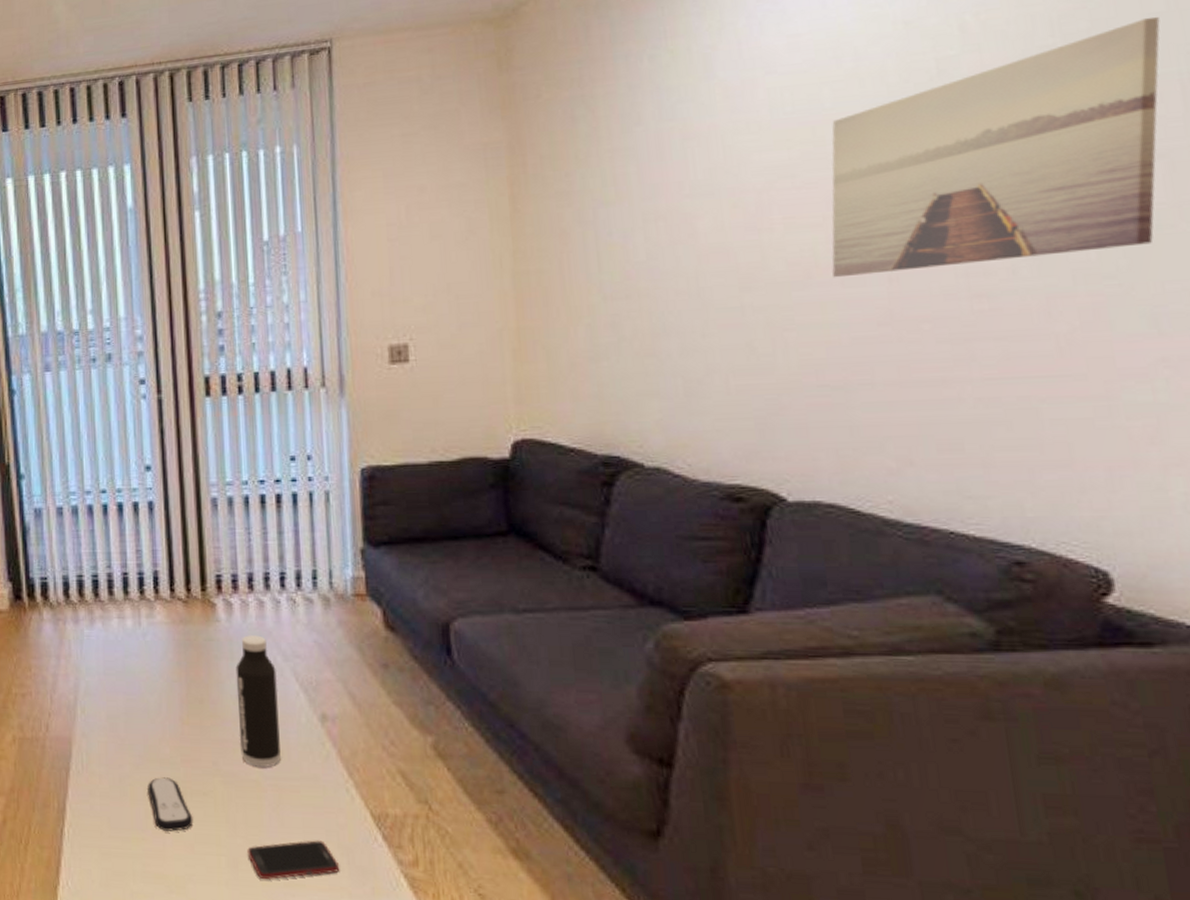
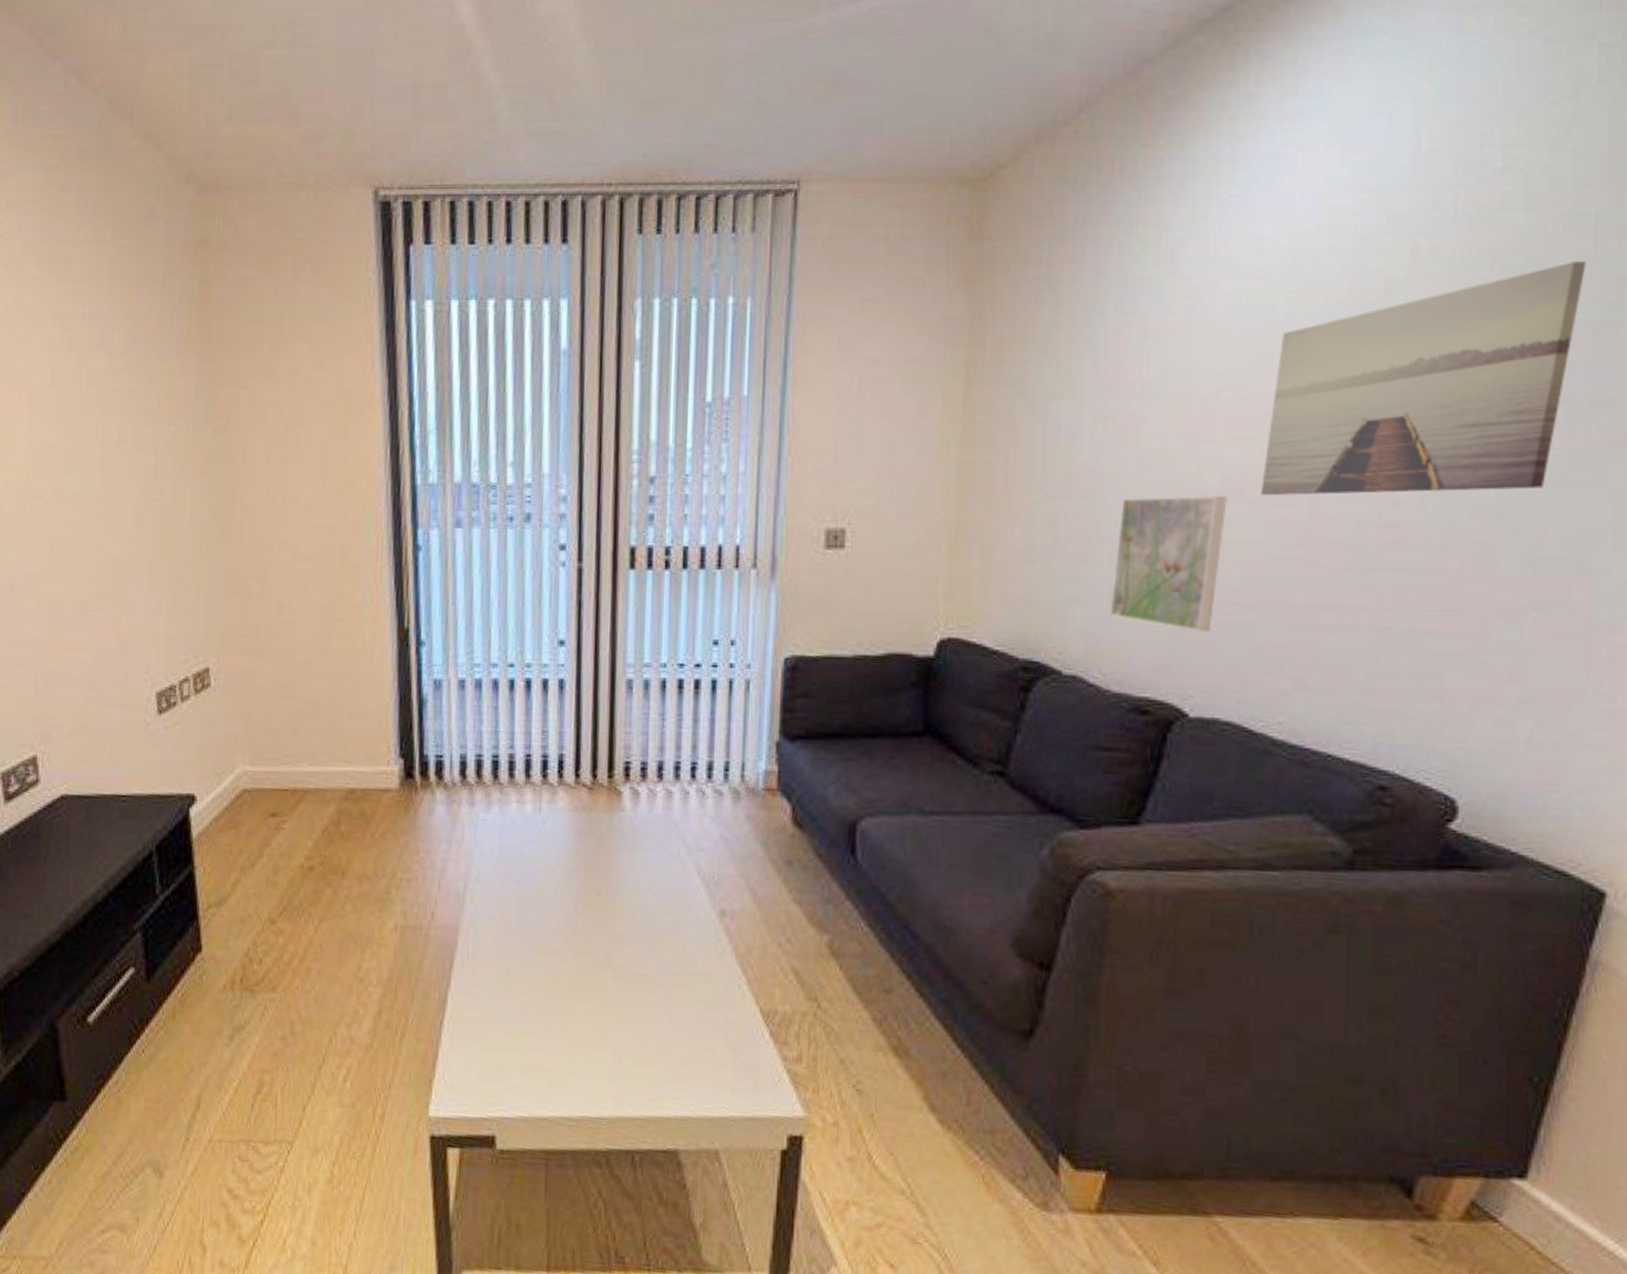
remote control: present [146,777,193,832] -> none [534,970,581,1025]
water bottle: present [235,635,281,767] -> none [634,826,679,962]
cell phone: present [247,840,340,880] -> none [633,1035,725,1075]
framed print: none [684,281,799,416] -> present [1109,495,1227,632]

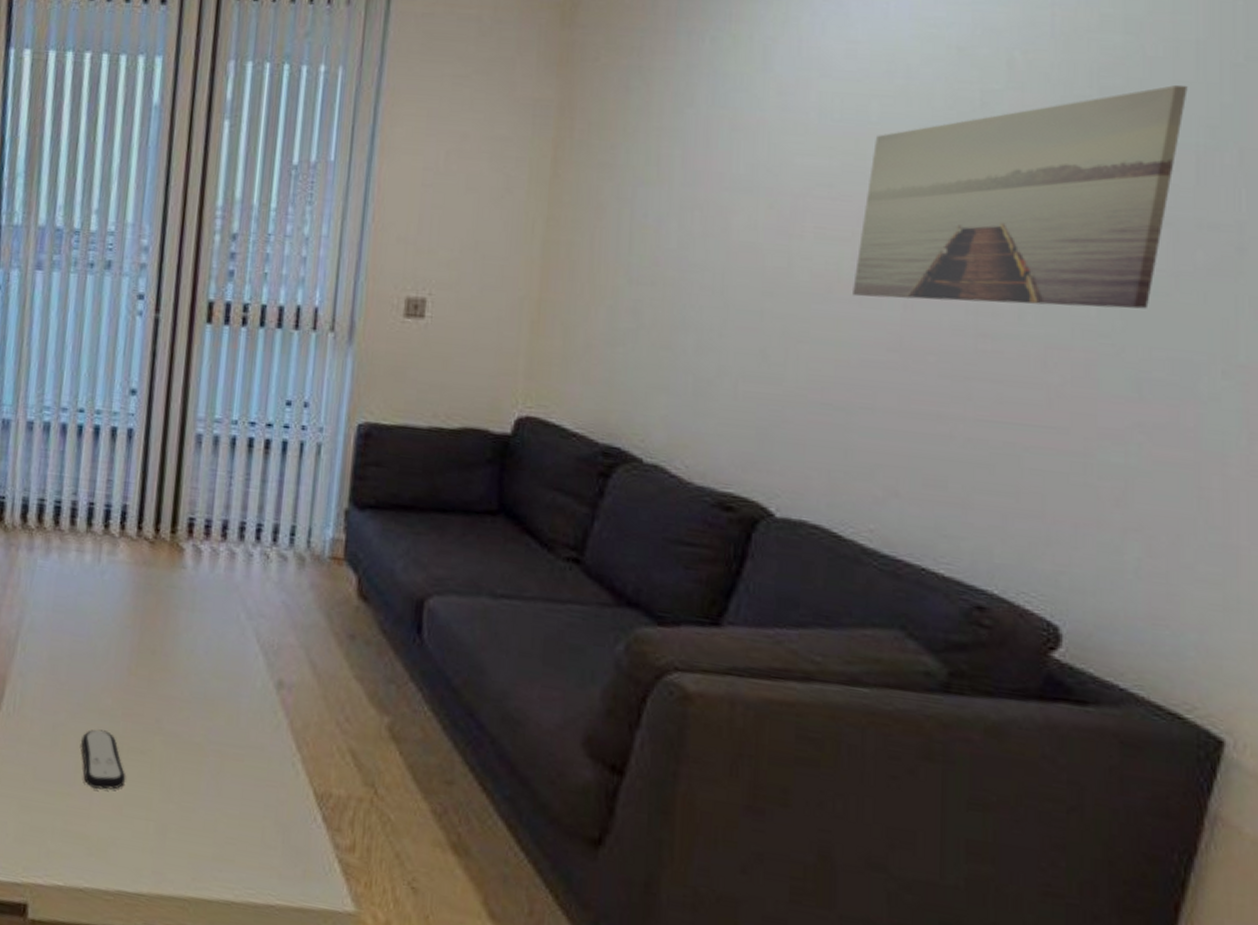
remote control: none [534,970,581,1025] -> present [80,729,126,790]
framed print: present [1109,495,1227,632] -> none [694,288,818,431]

